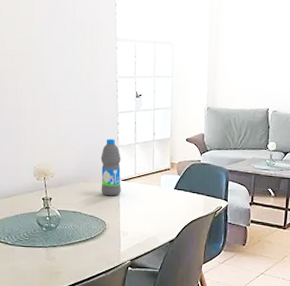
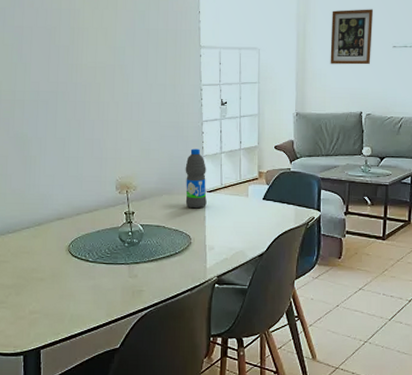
wall art: none [240,9,283,64] -> present [330,9,374,65]

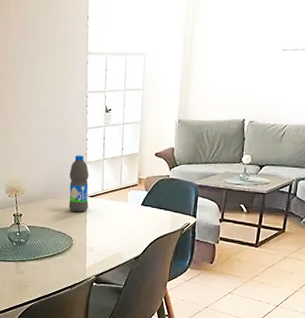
wall art: present [330,9,374,65] -> none [216,9,266,70]

